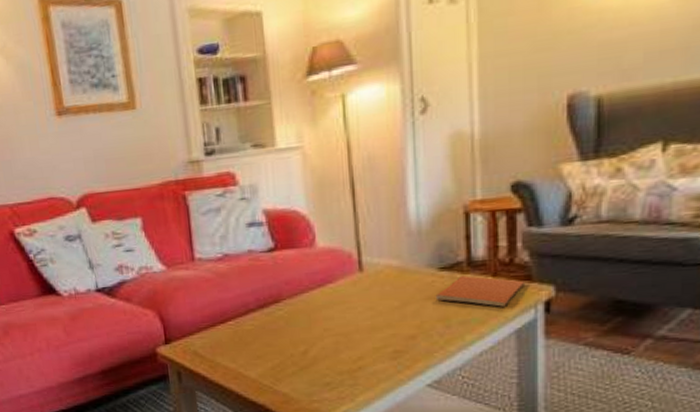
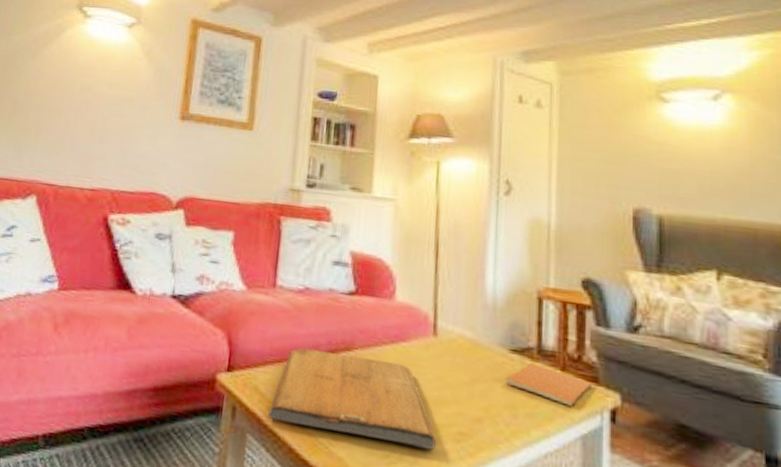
religious icon: none [211,304,373,376] -> present [268,348,436,450]

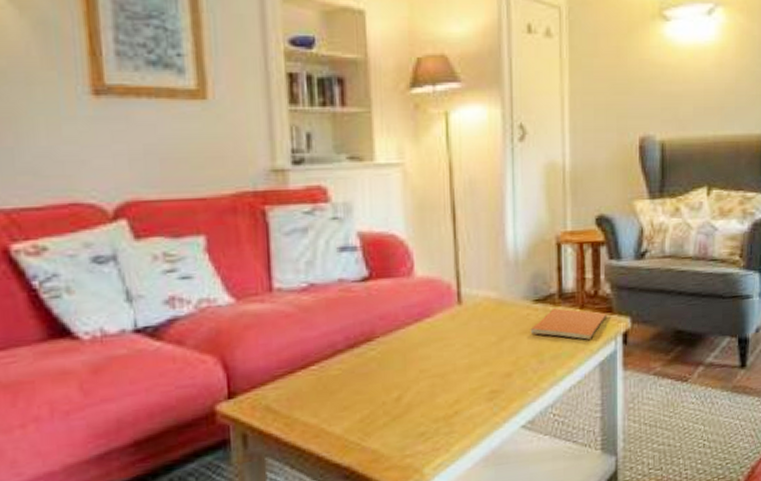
religious icon: present [268,348,436,450] -> none [287,341,469,435]

